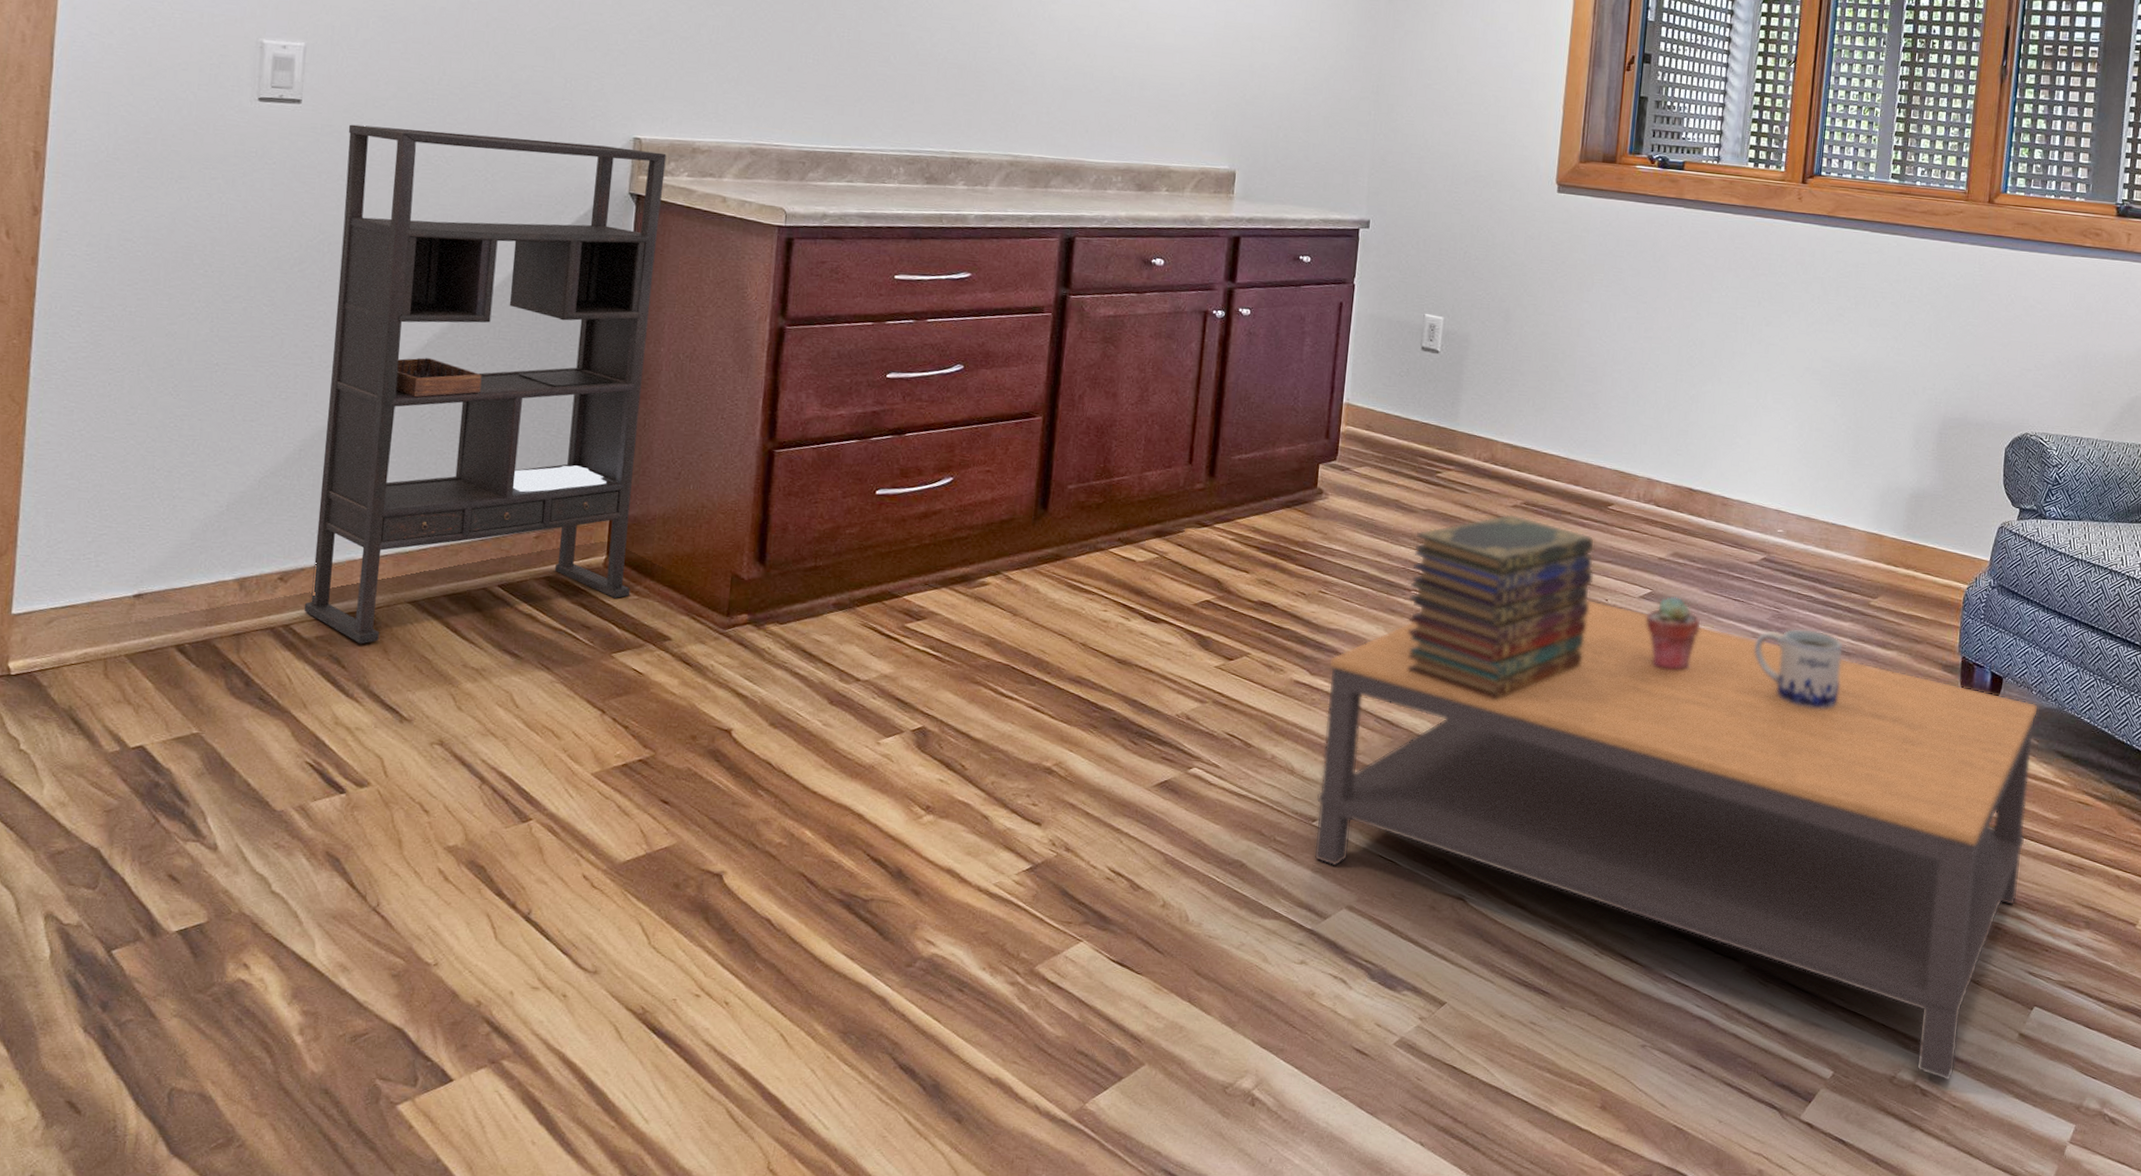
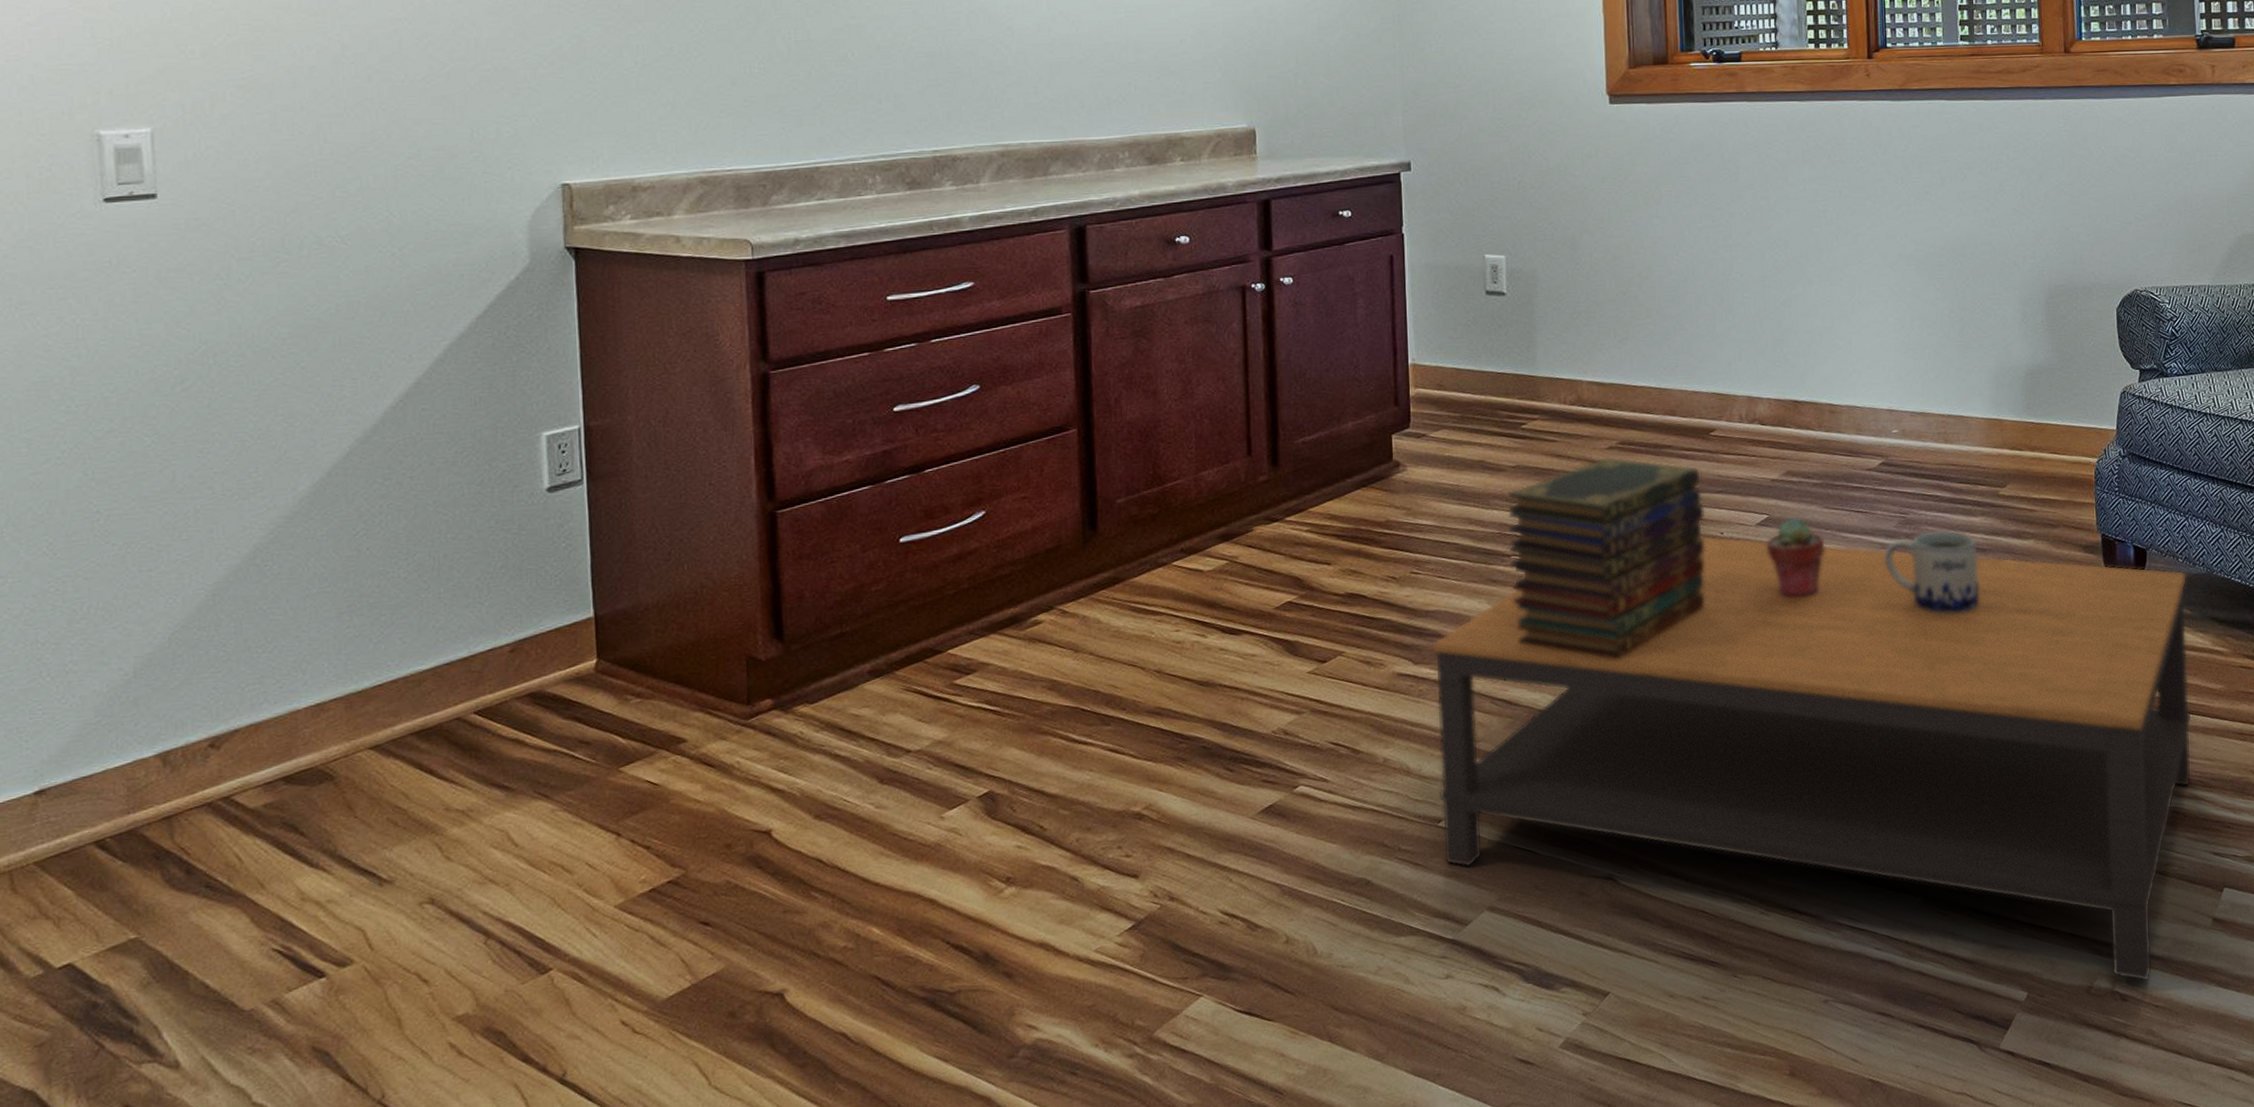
bookshelf: present [303,124,666,644] -> none [218,196,631,805]

